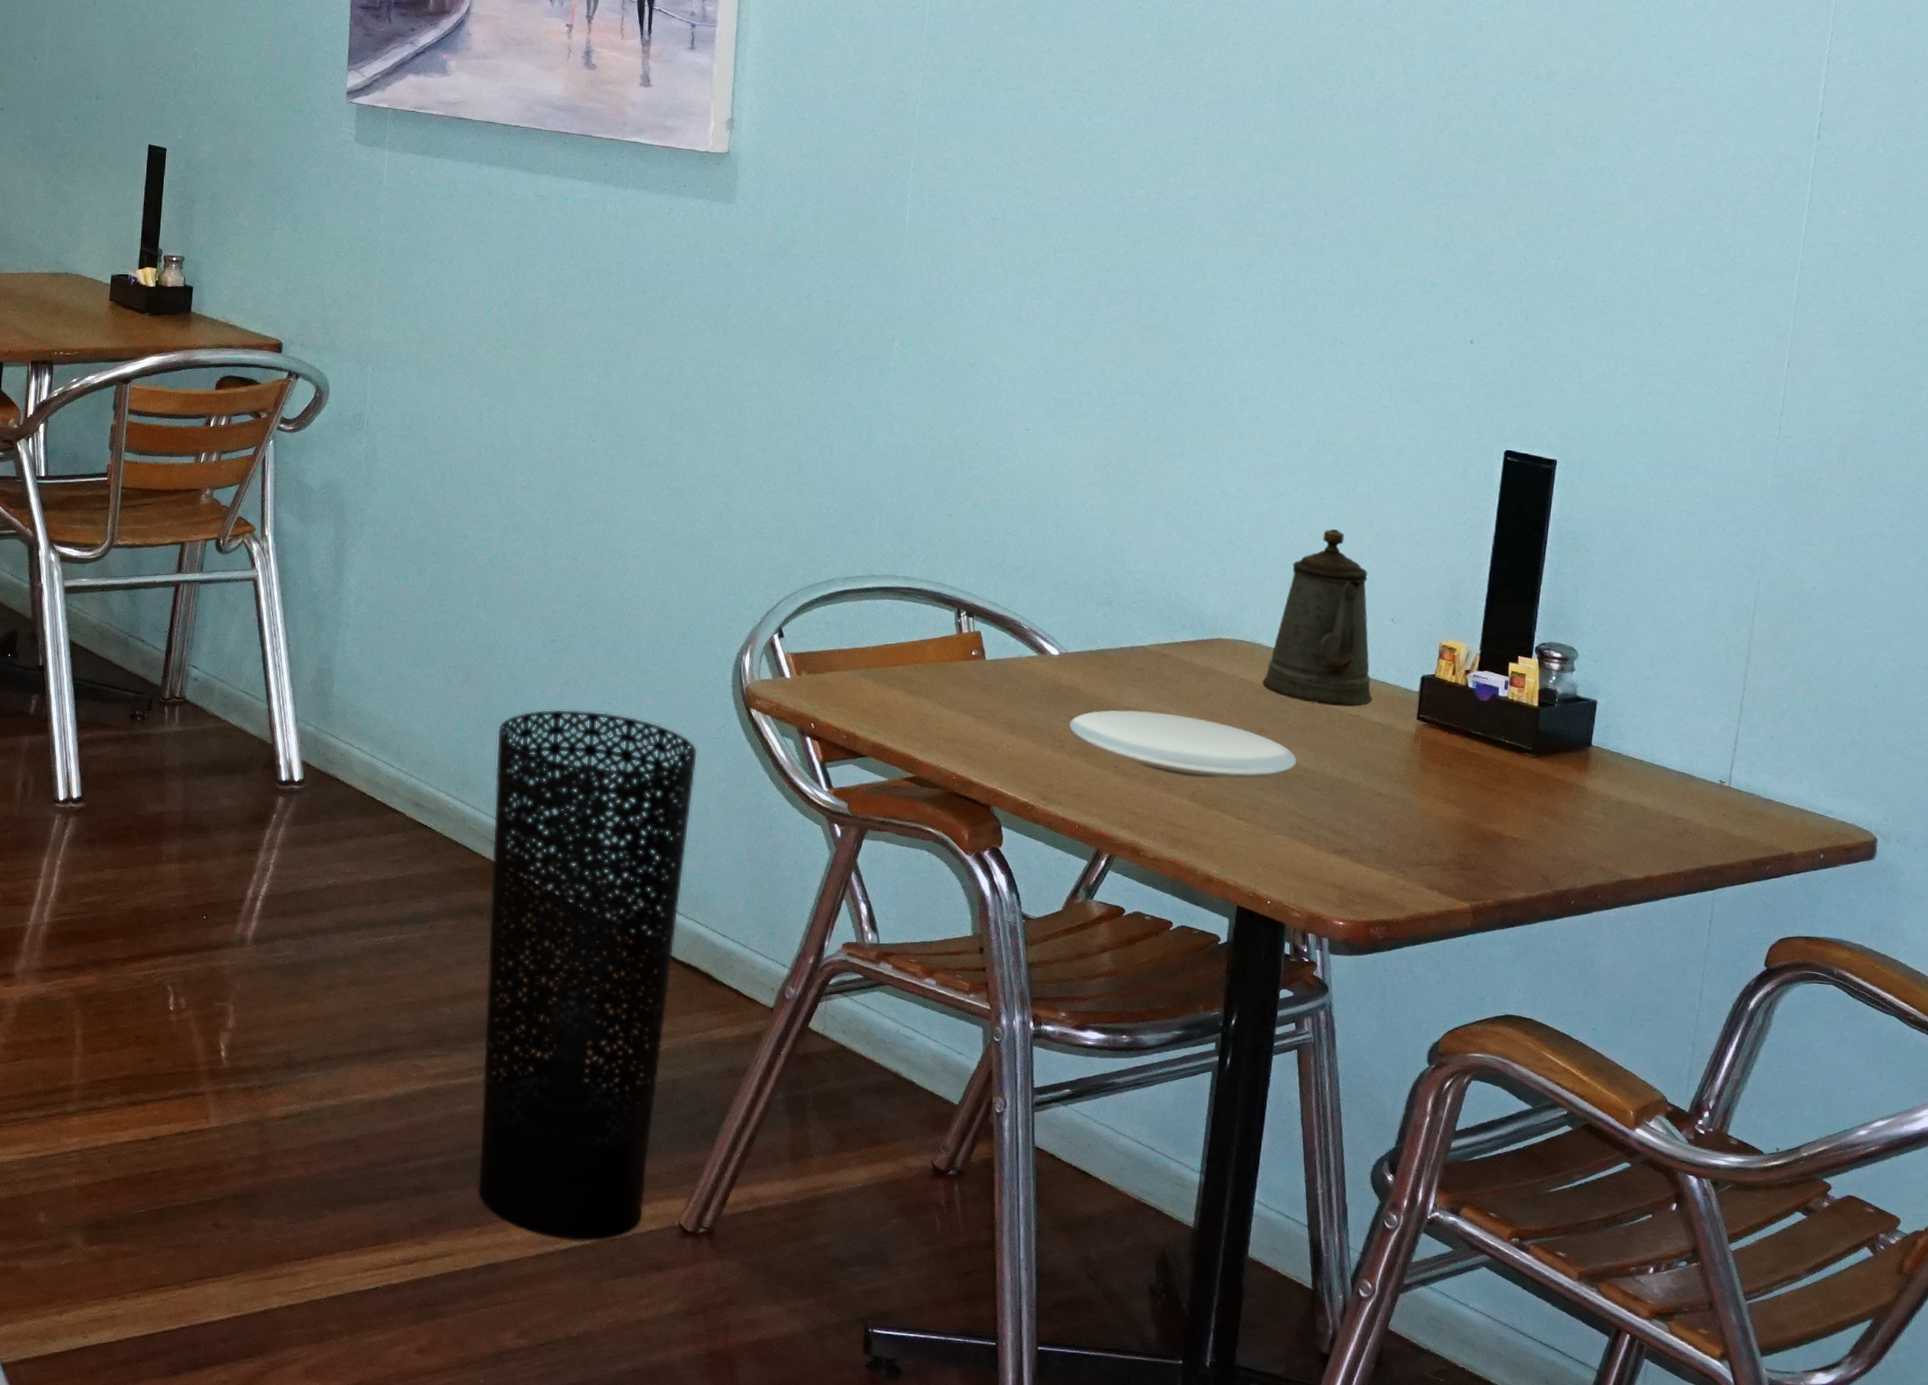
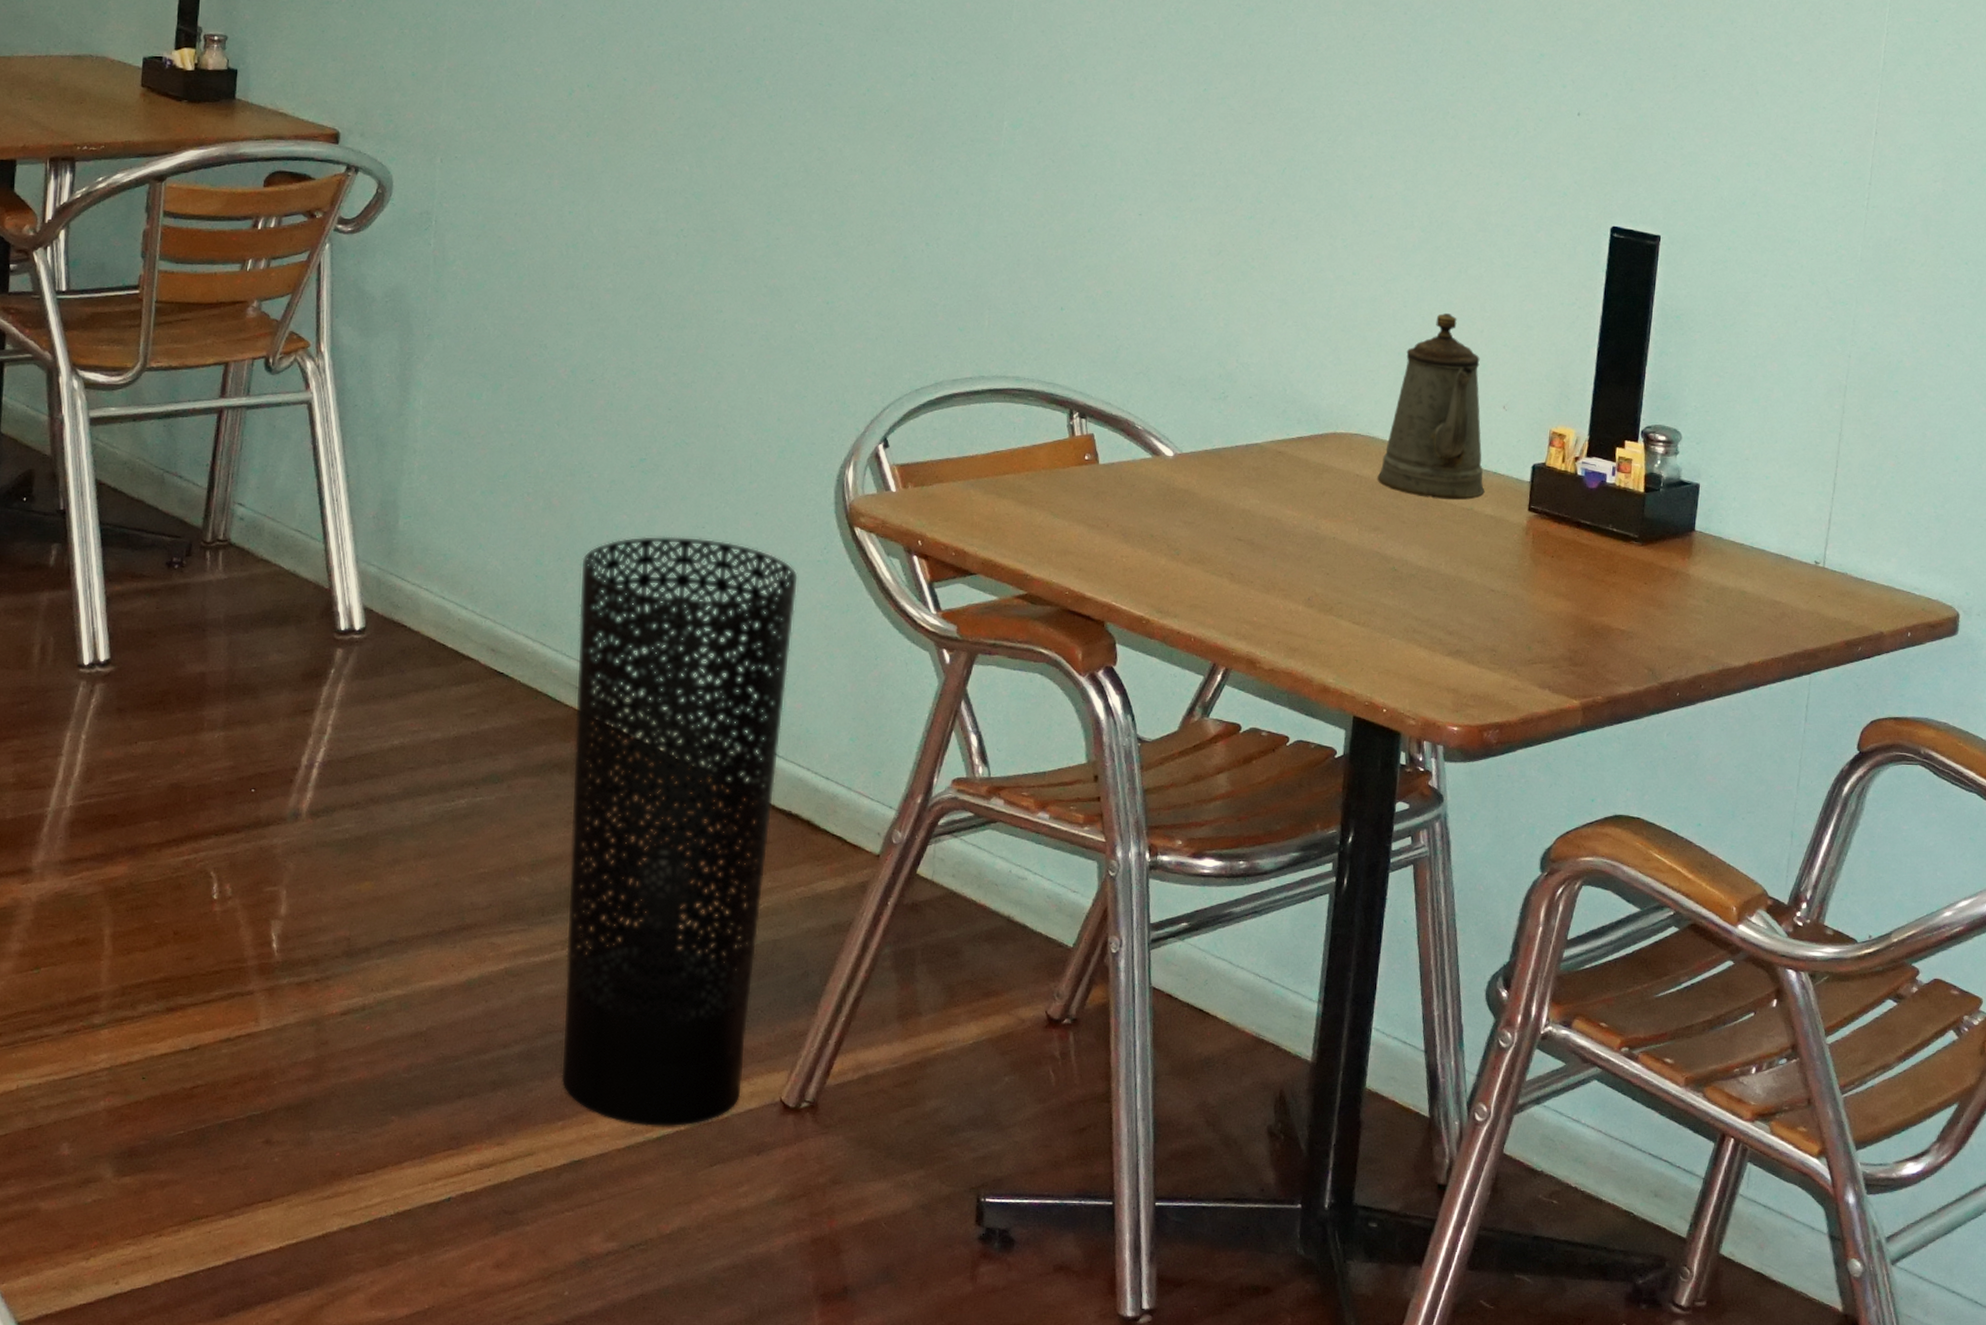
plate: present [1069,710,1297,779] -> none [1185,512,1412,582]

